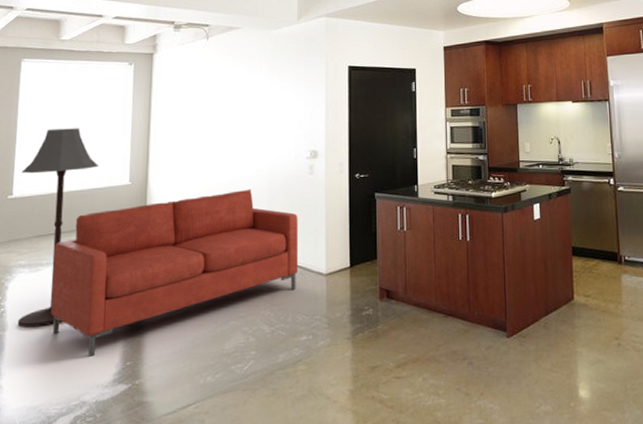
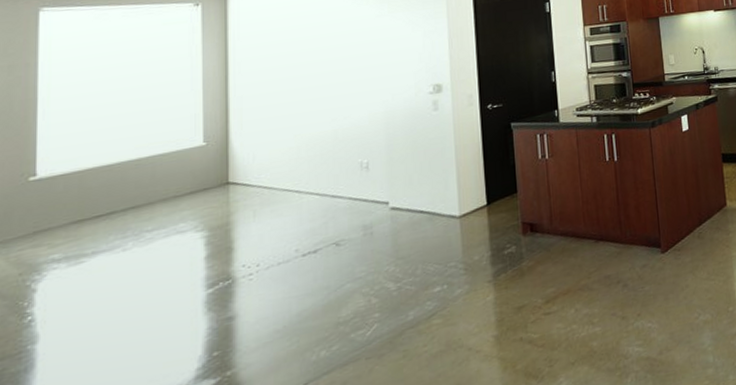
floor lamp: present [17,128,99,328] -> none [48,85,161,336]
sofa: present [50,189,299,357] -> none [101,134,427,355]

